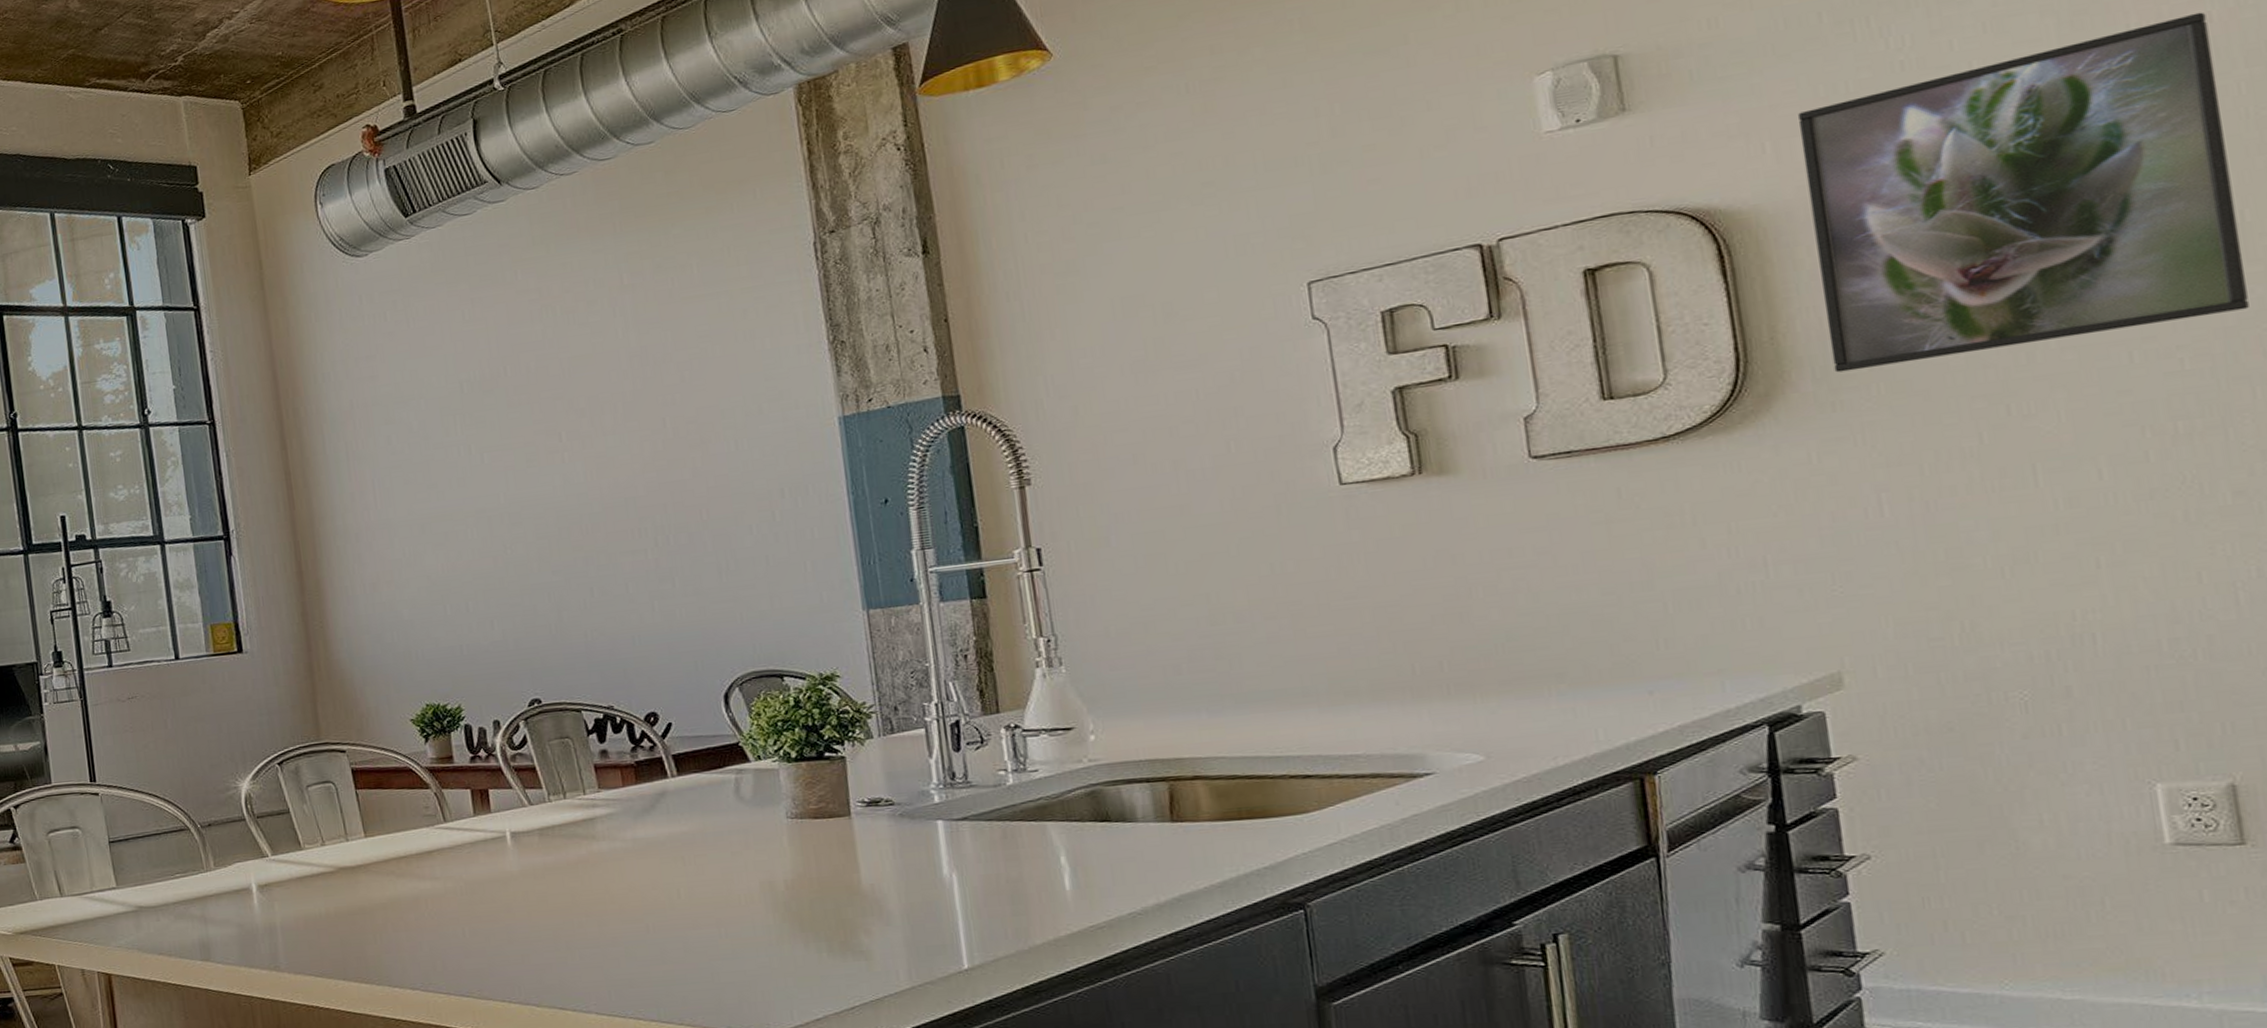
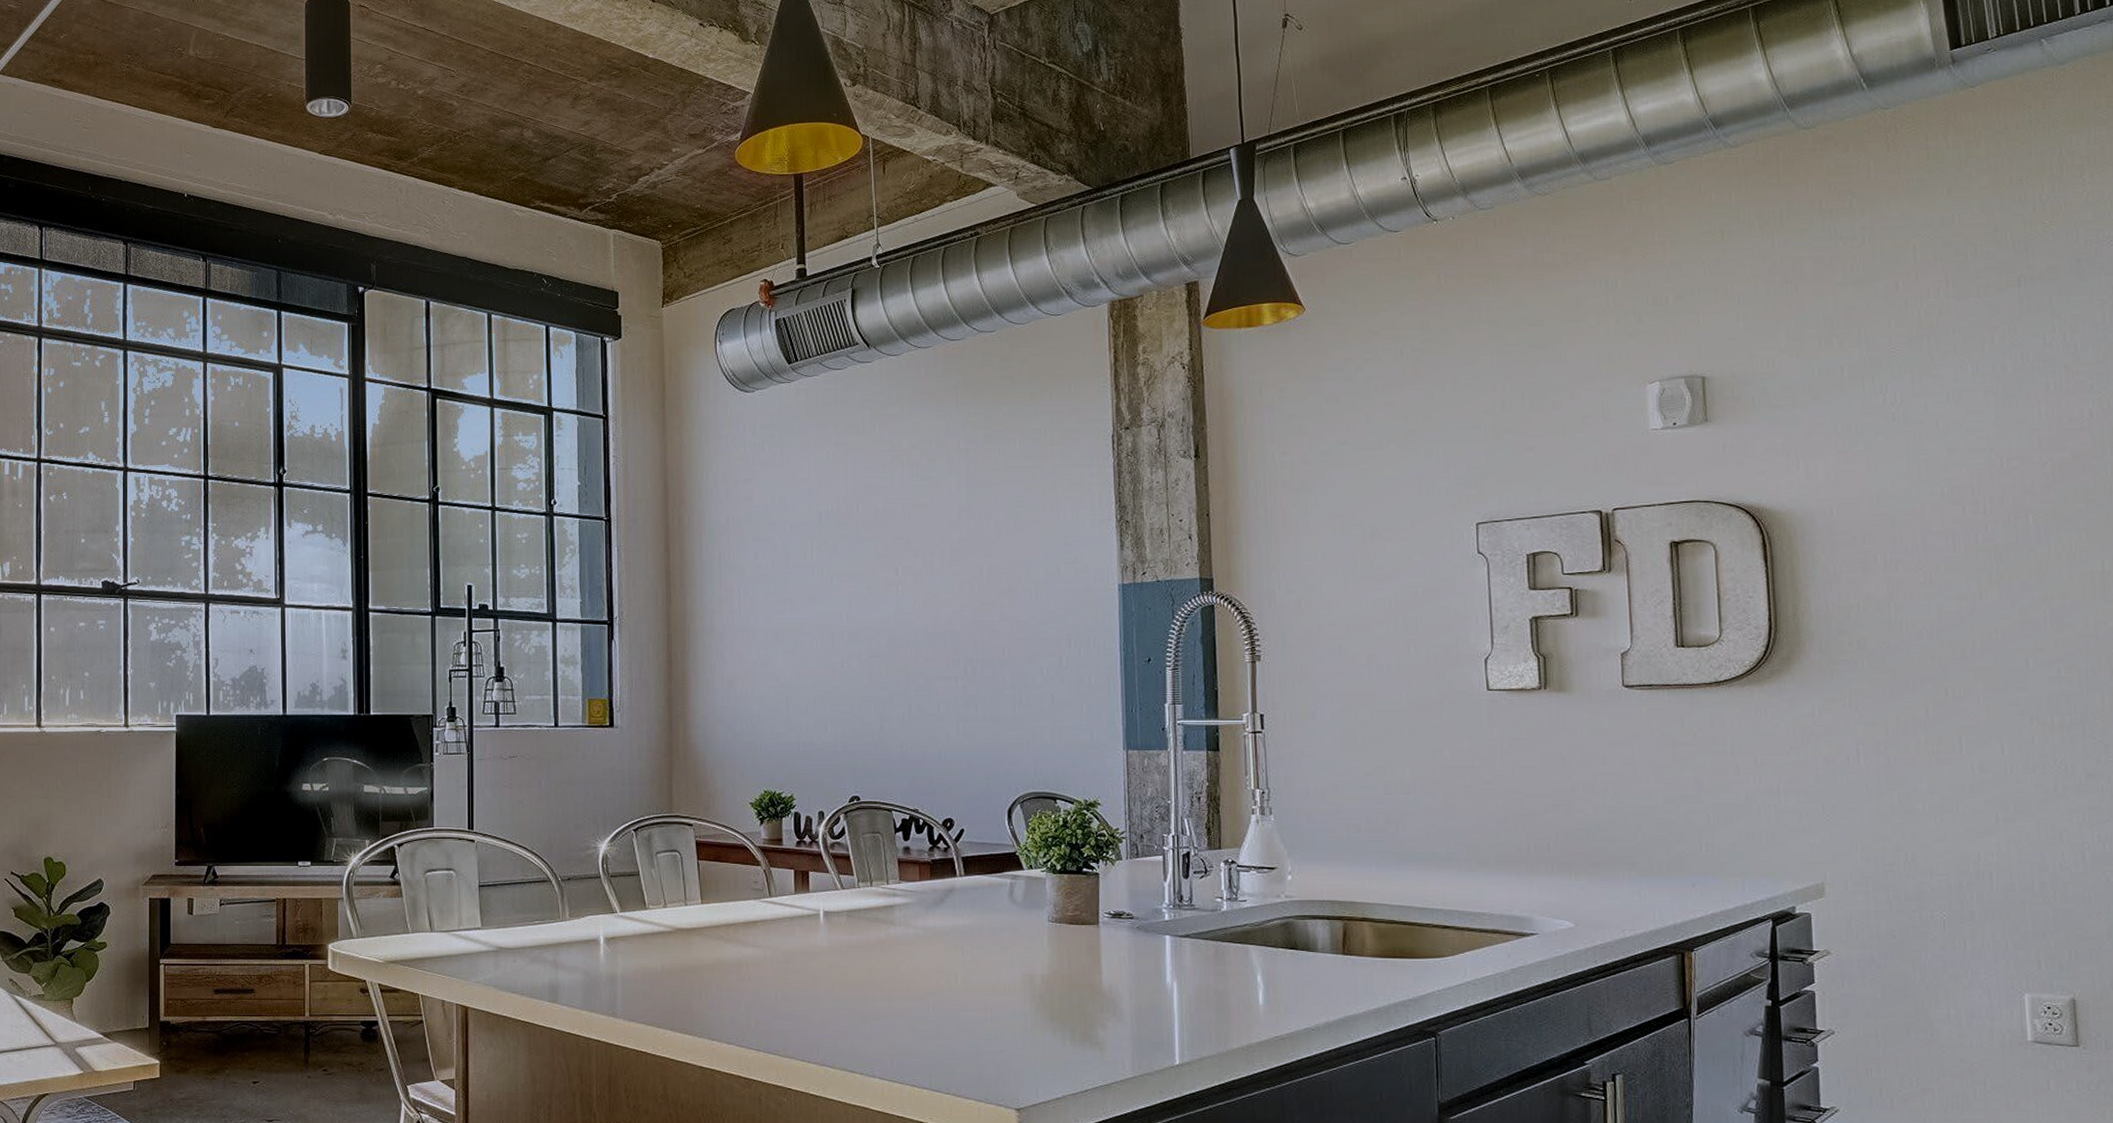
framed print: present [1797,12,2249,373] -> none [1822,408,2104,647]

